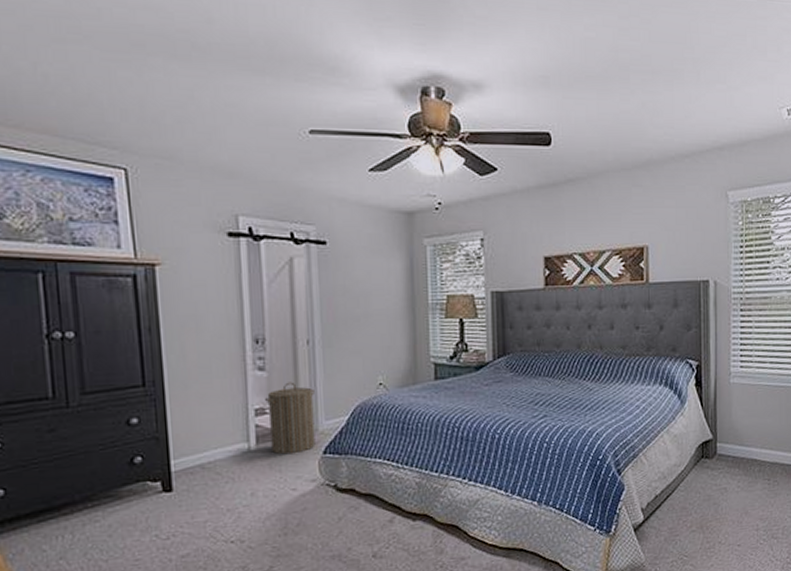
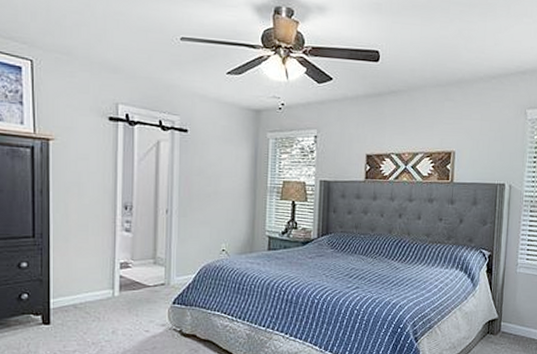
laundry hamper: present [265,382,316,455] -> none [129,243,169,302]

